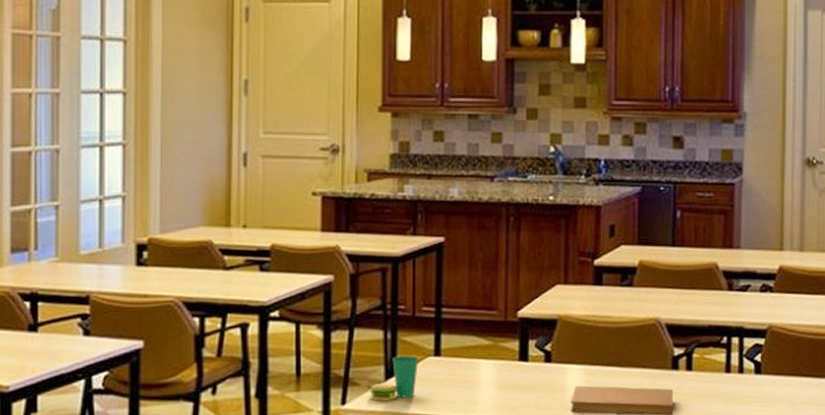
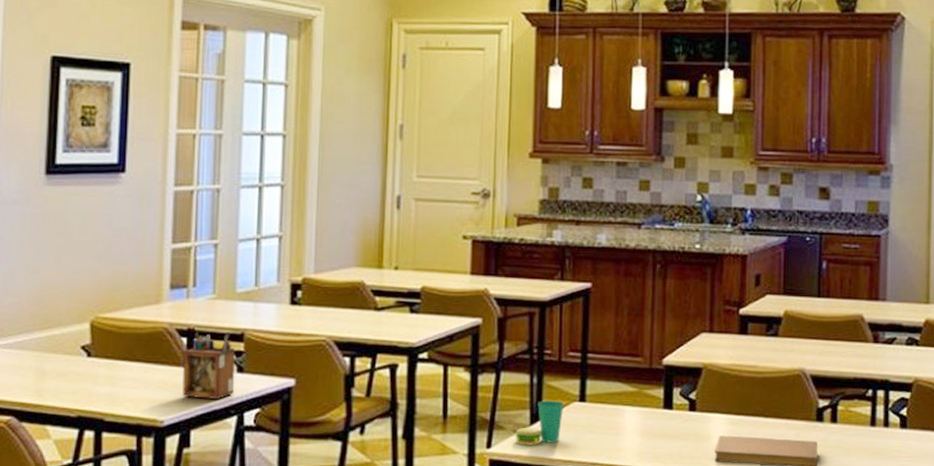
desk organizer: none [26,294,81,364] -> present [181,331,236,400]

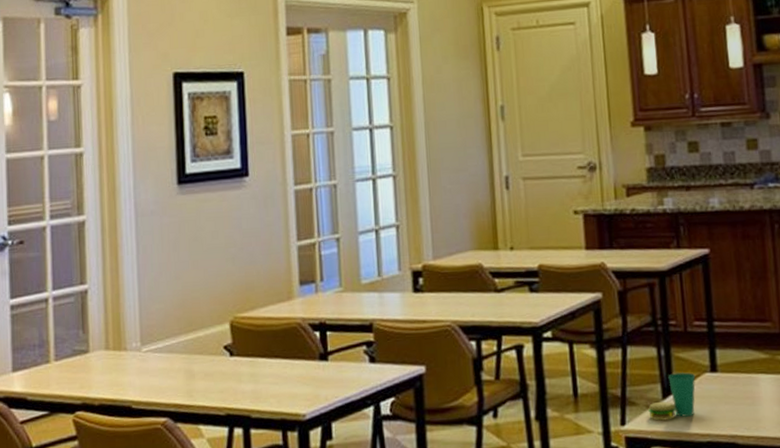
desk organizer: present [181,331,236,400] -> none [318,322,369,391]

